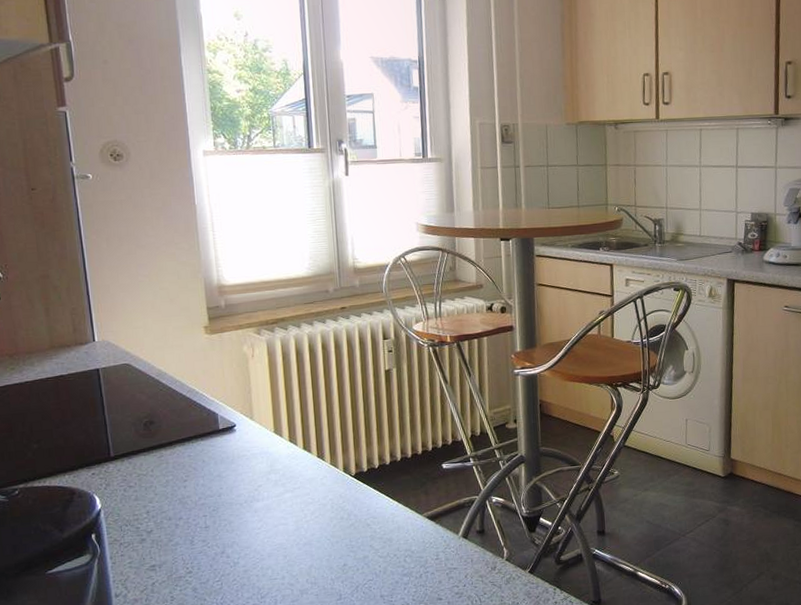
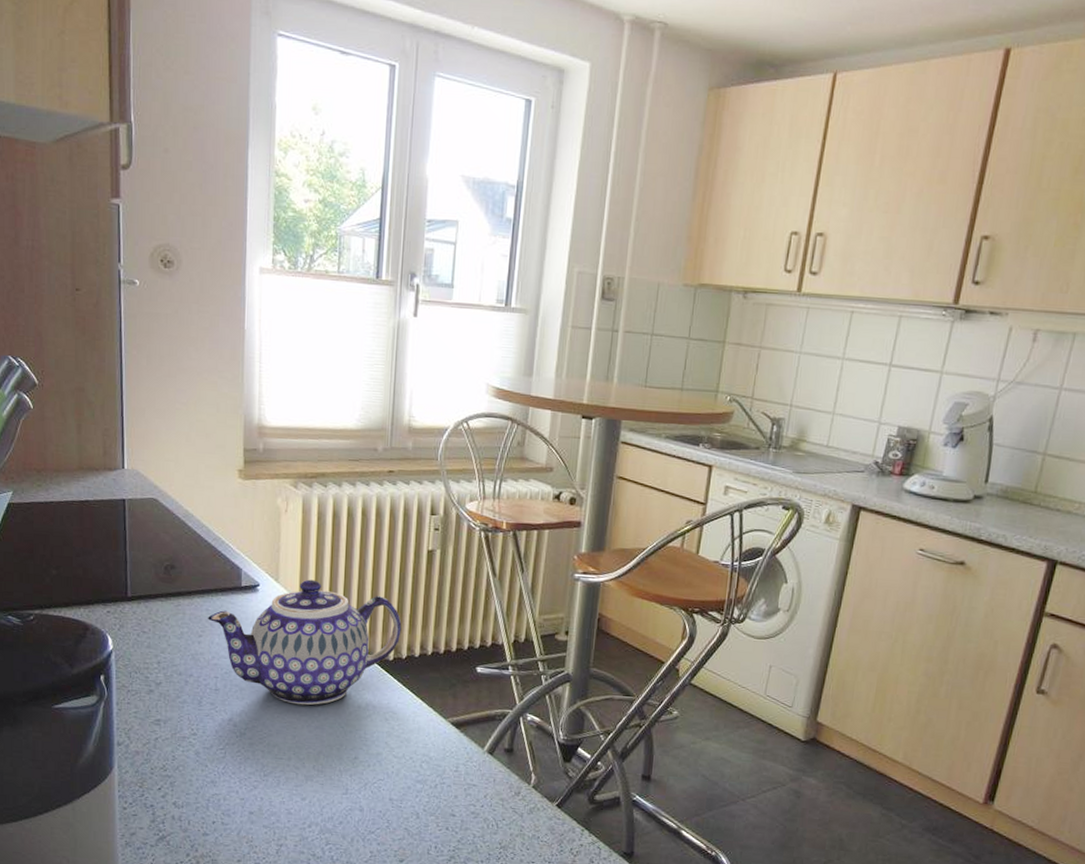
teapot: none [191,412,371,527] -> present [208,579,402,705]

